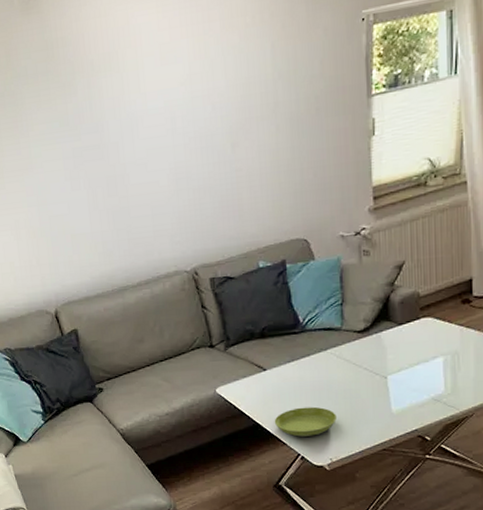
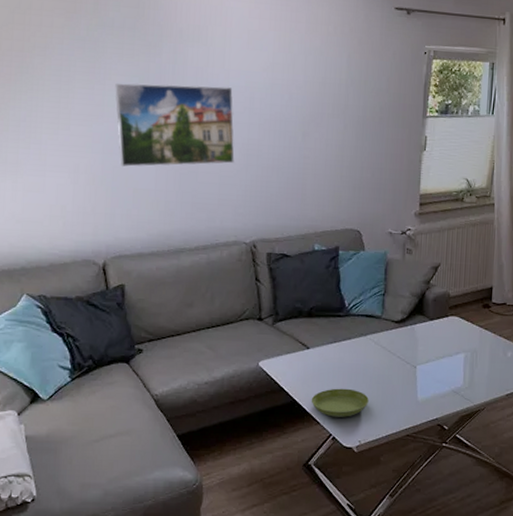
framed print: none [38,111,164,215] -> present [115,83,235,167]

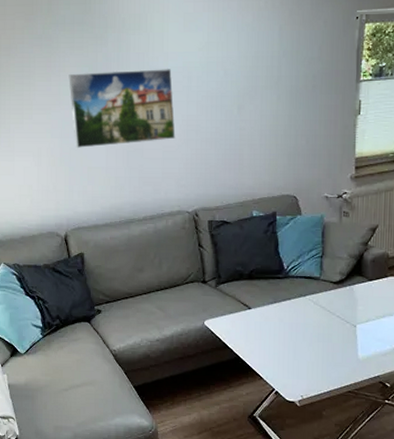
saucer: present [311,388,369,417] -> none [254,346,310,373]

